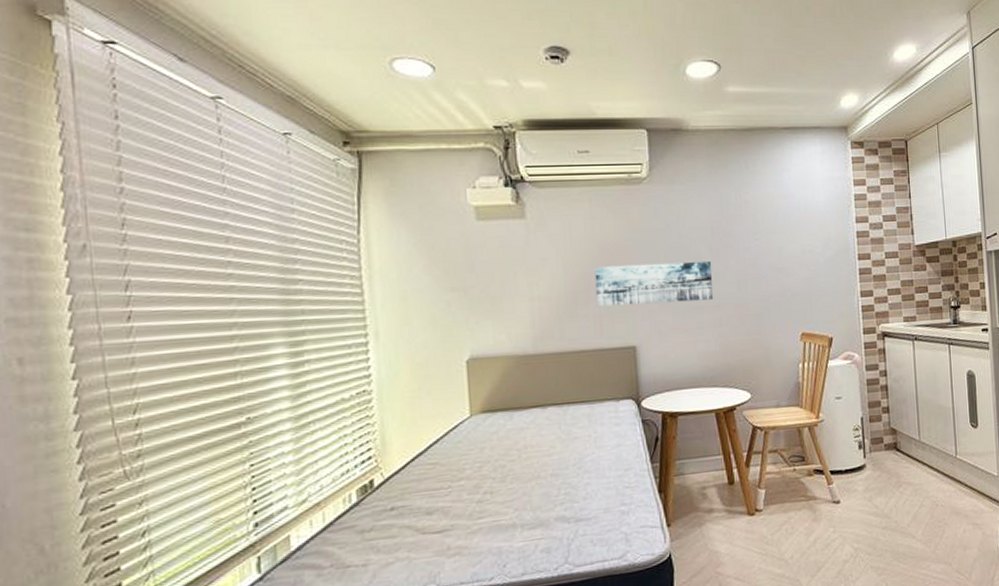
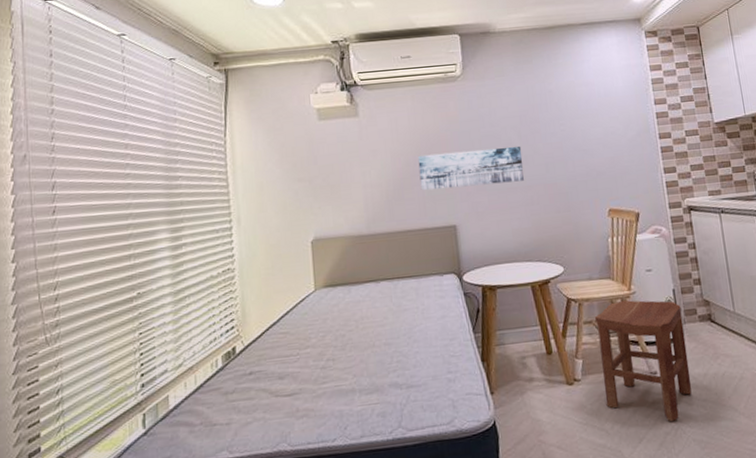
stool: none [780,428,873,550] -> present [594,300,692,422]

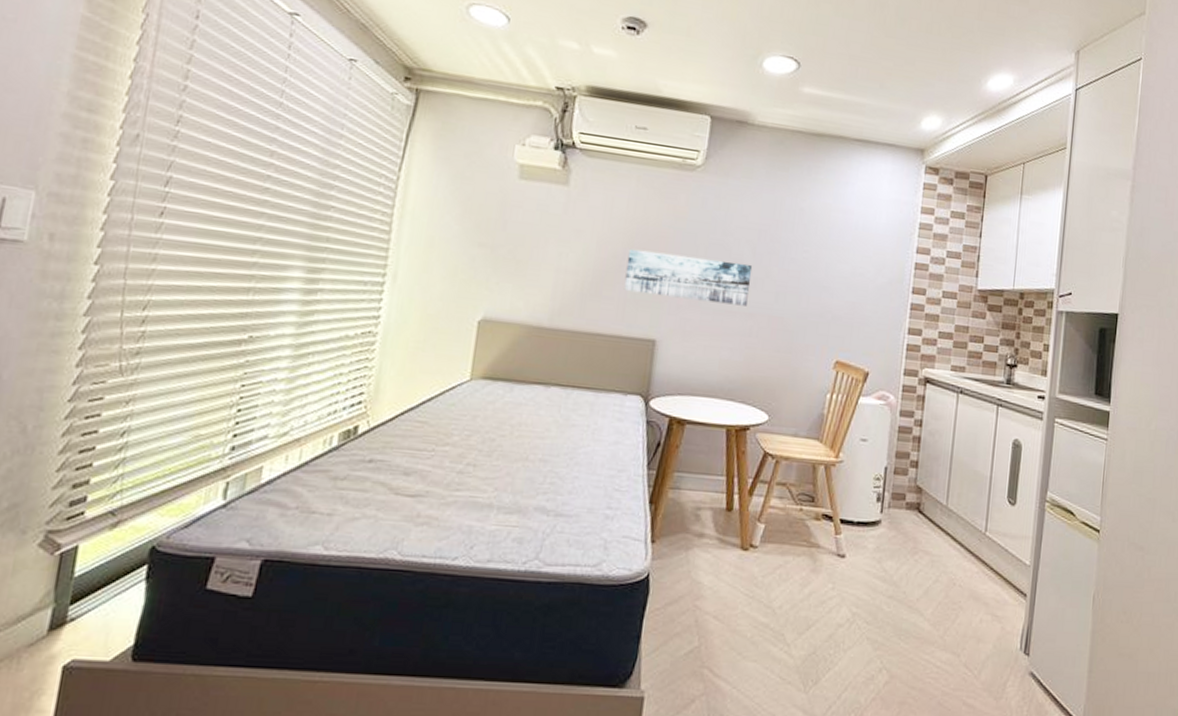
stool: present [594,300,692,422] -> none [780,467,890,614]

